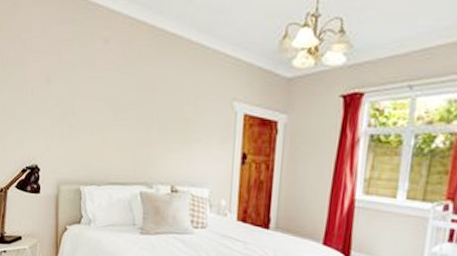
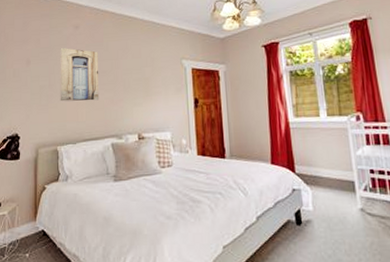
wall art: none [84,65,131,139] -> present [60,47,100,102]

